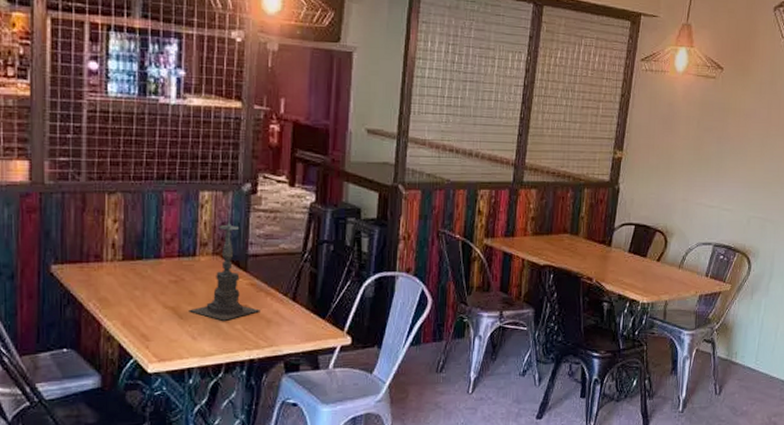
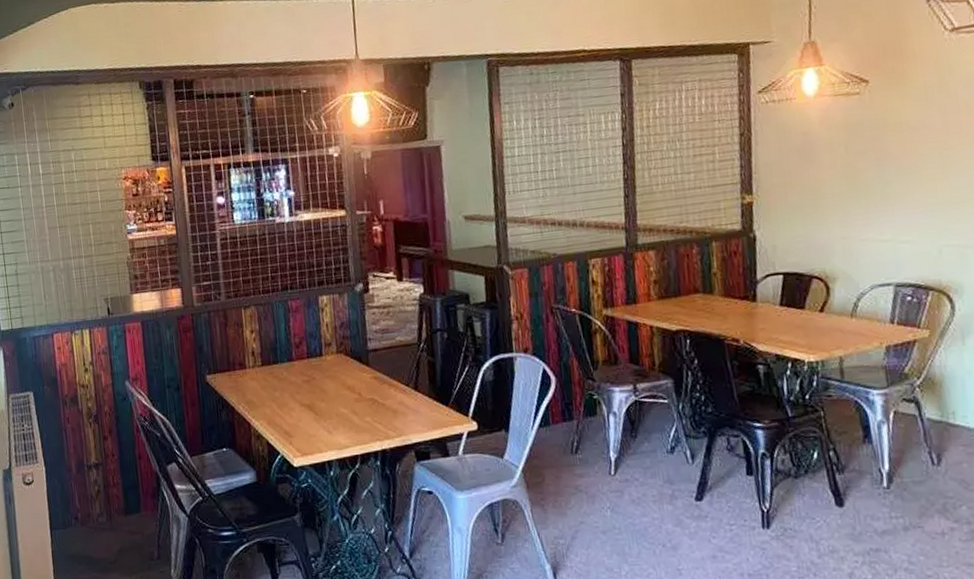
candle holder: present [189,212,261,321] -> none [322,312,386,414]

